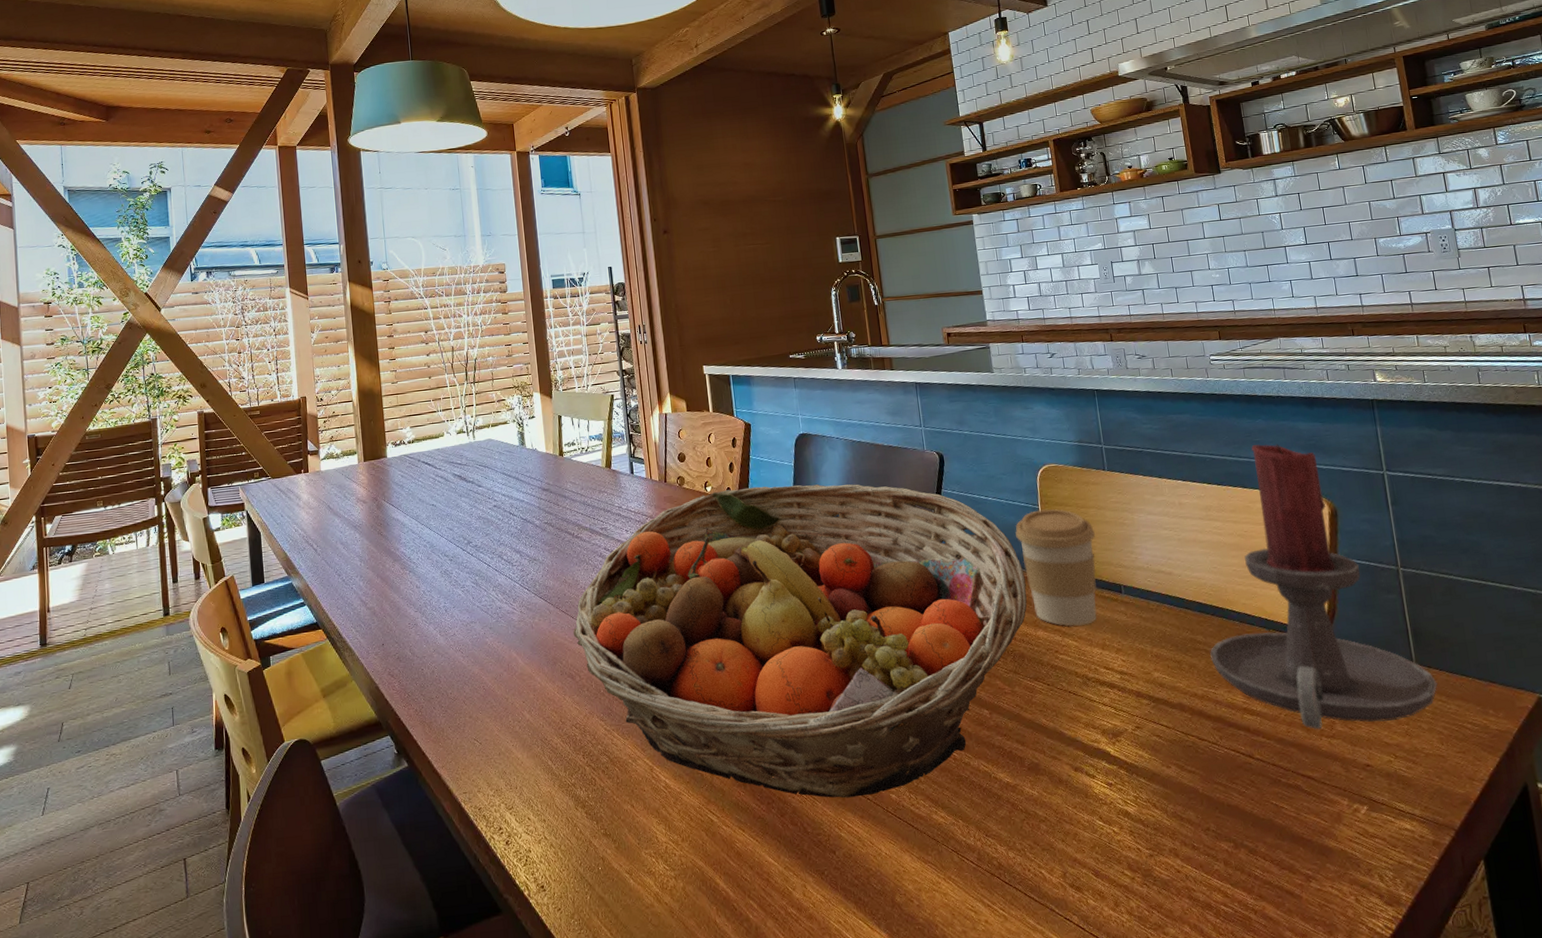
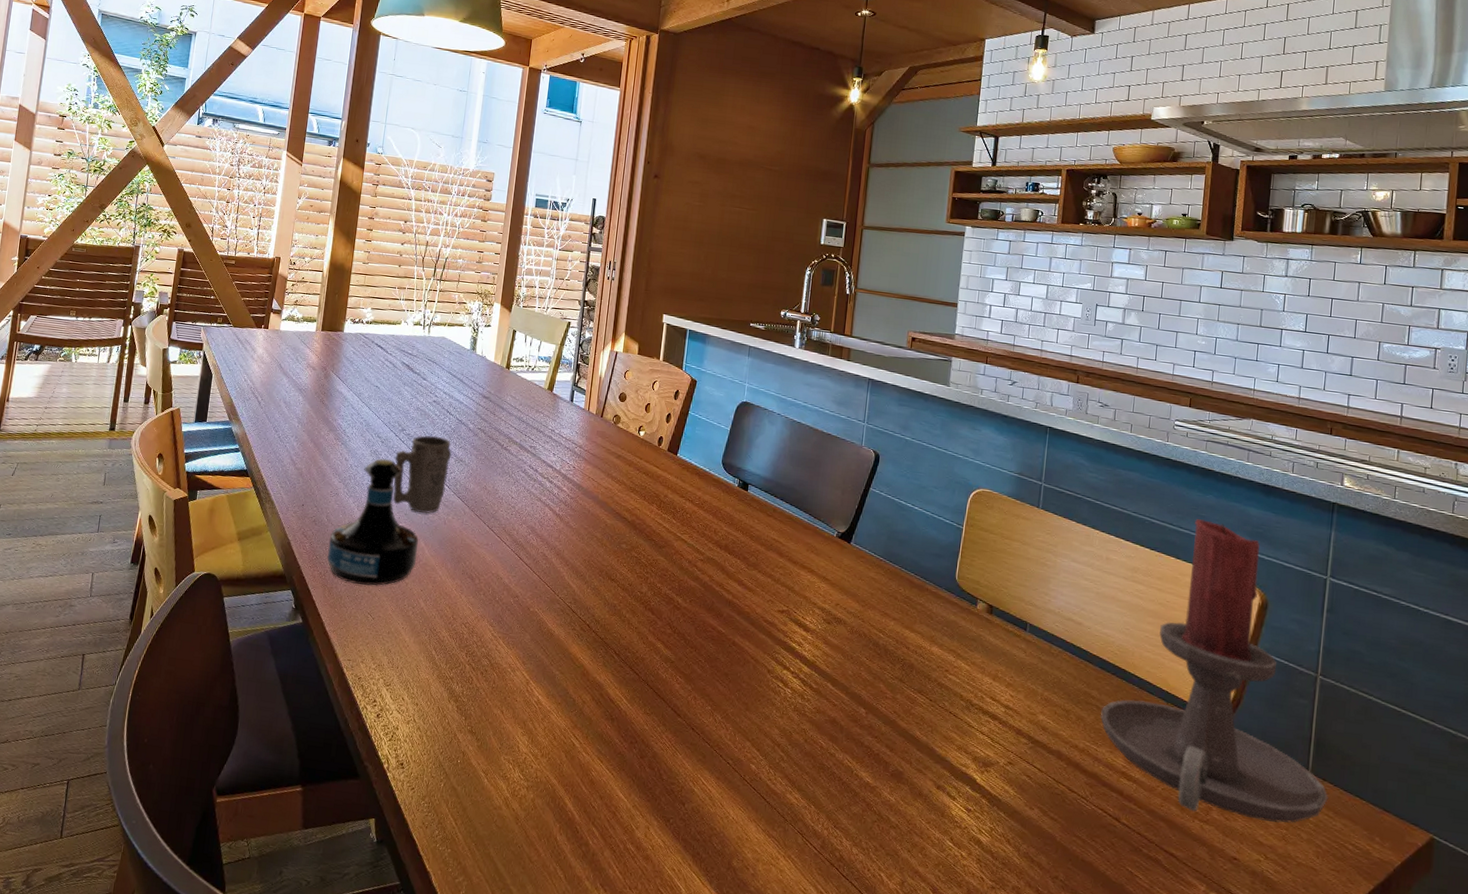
tequila bottle: none [418,575,511,713] -> present [327,458,419,586]
mug: none [467,540,526,624] -> present [393,435,452,514]
fruit basket: present [573,484,1027,798] -> none [482,437,933,760]
coffee cup: present [1015,509,1097,626] -> none [933,530,1014,652]

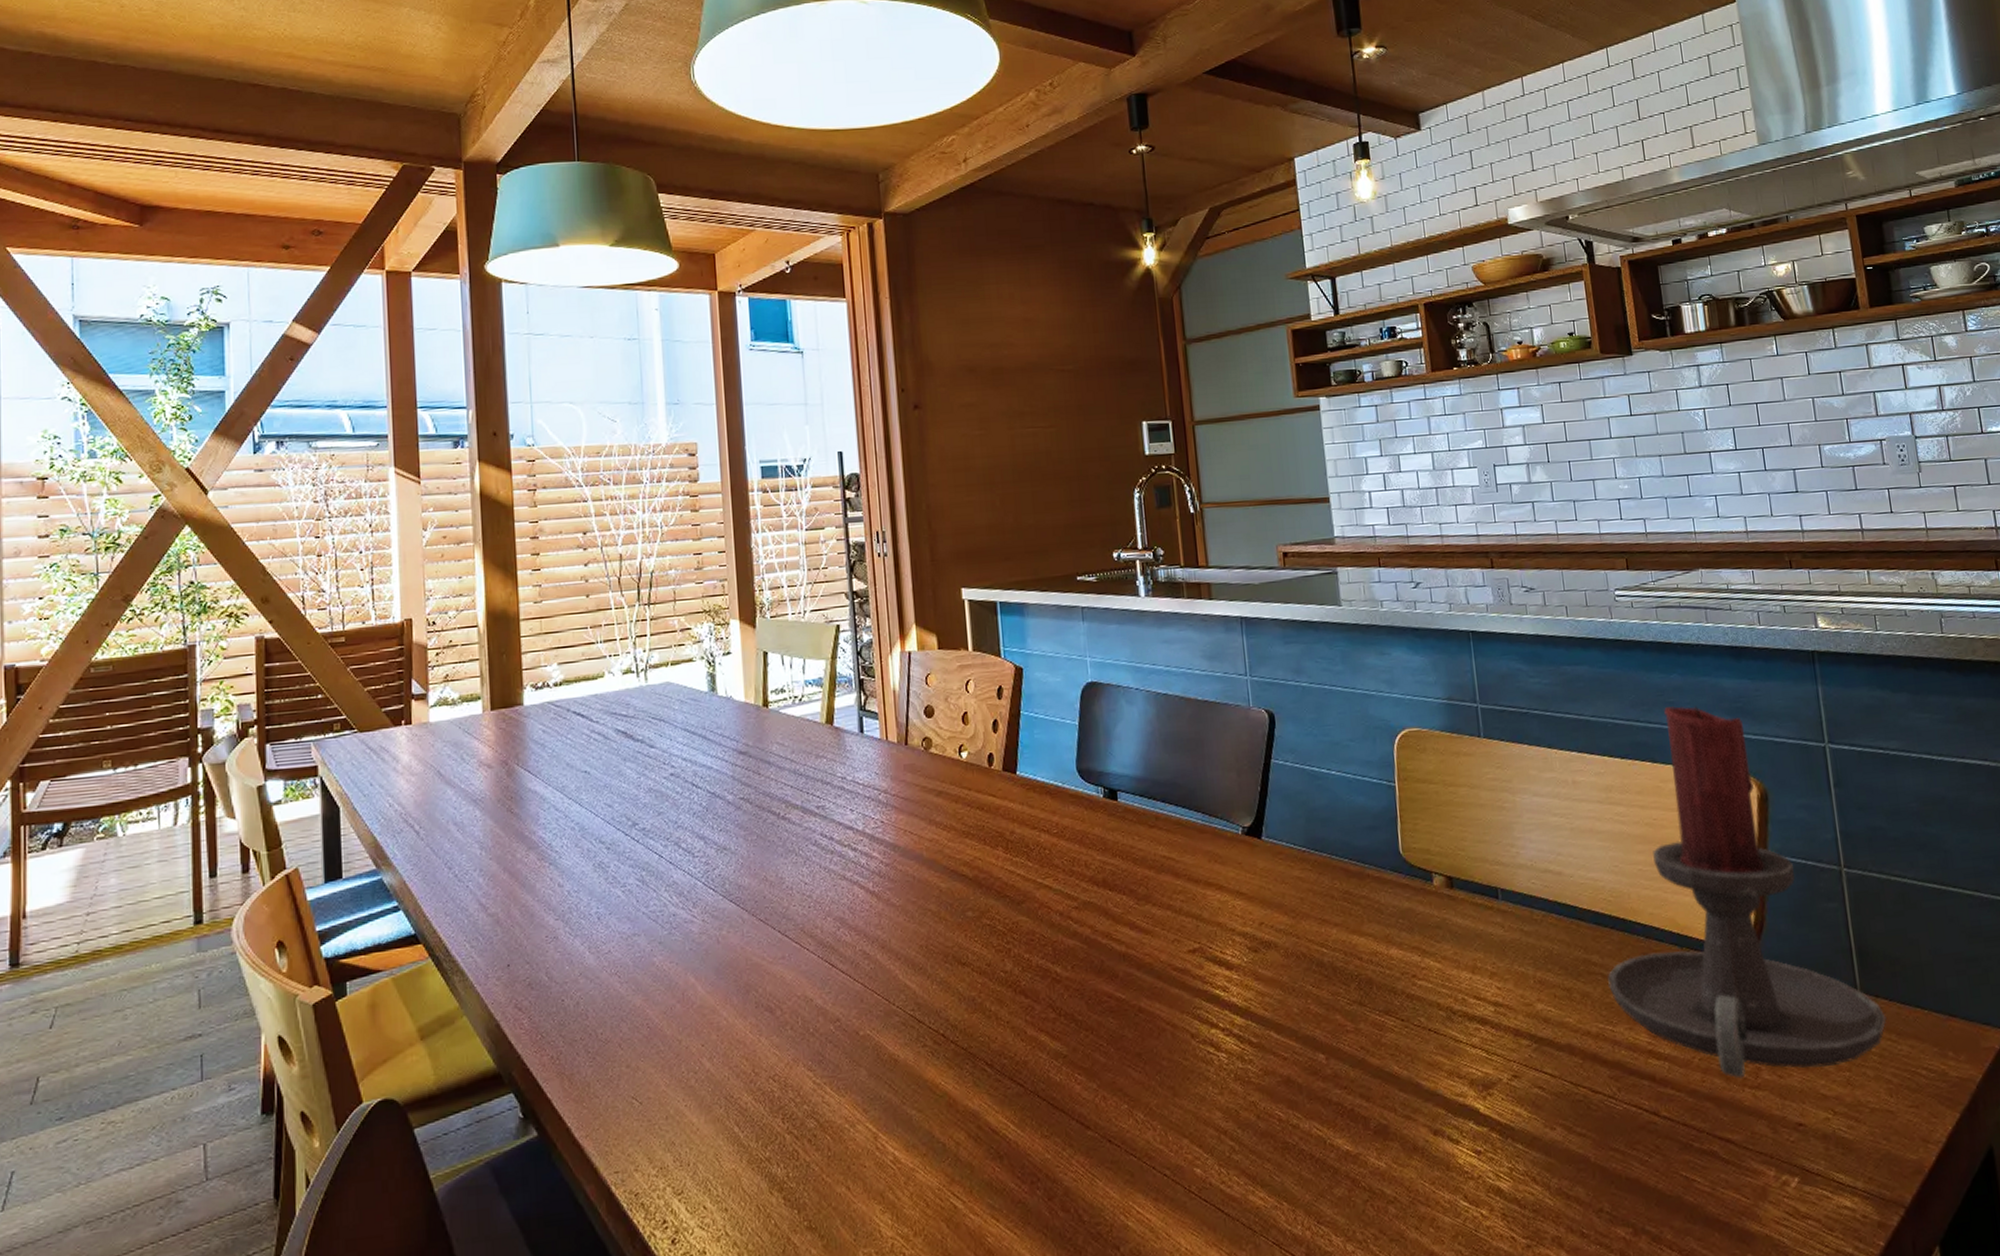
tequila bottle: present [327,458,419,586] -> none [557,870,687,1061]
mug: present [393,435,452,514] -> none [630,822,710,937]

